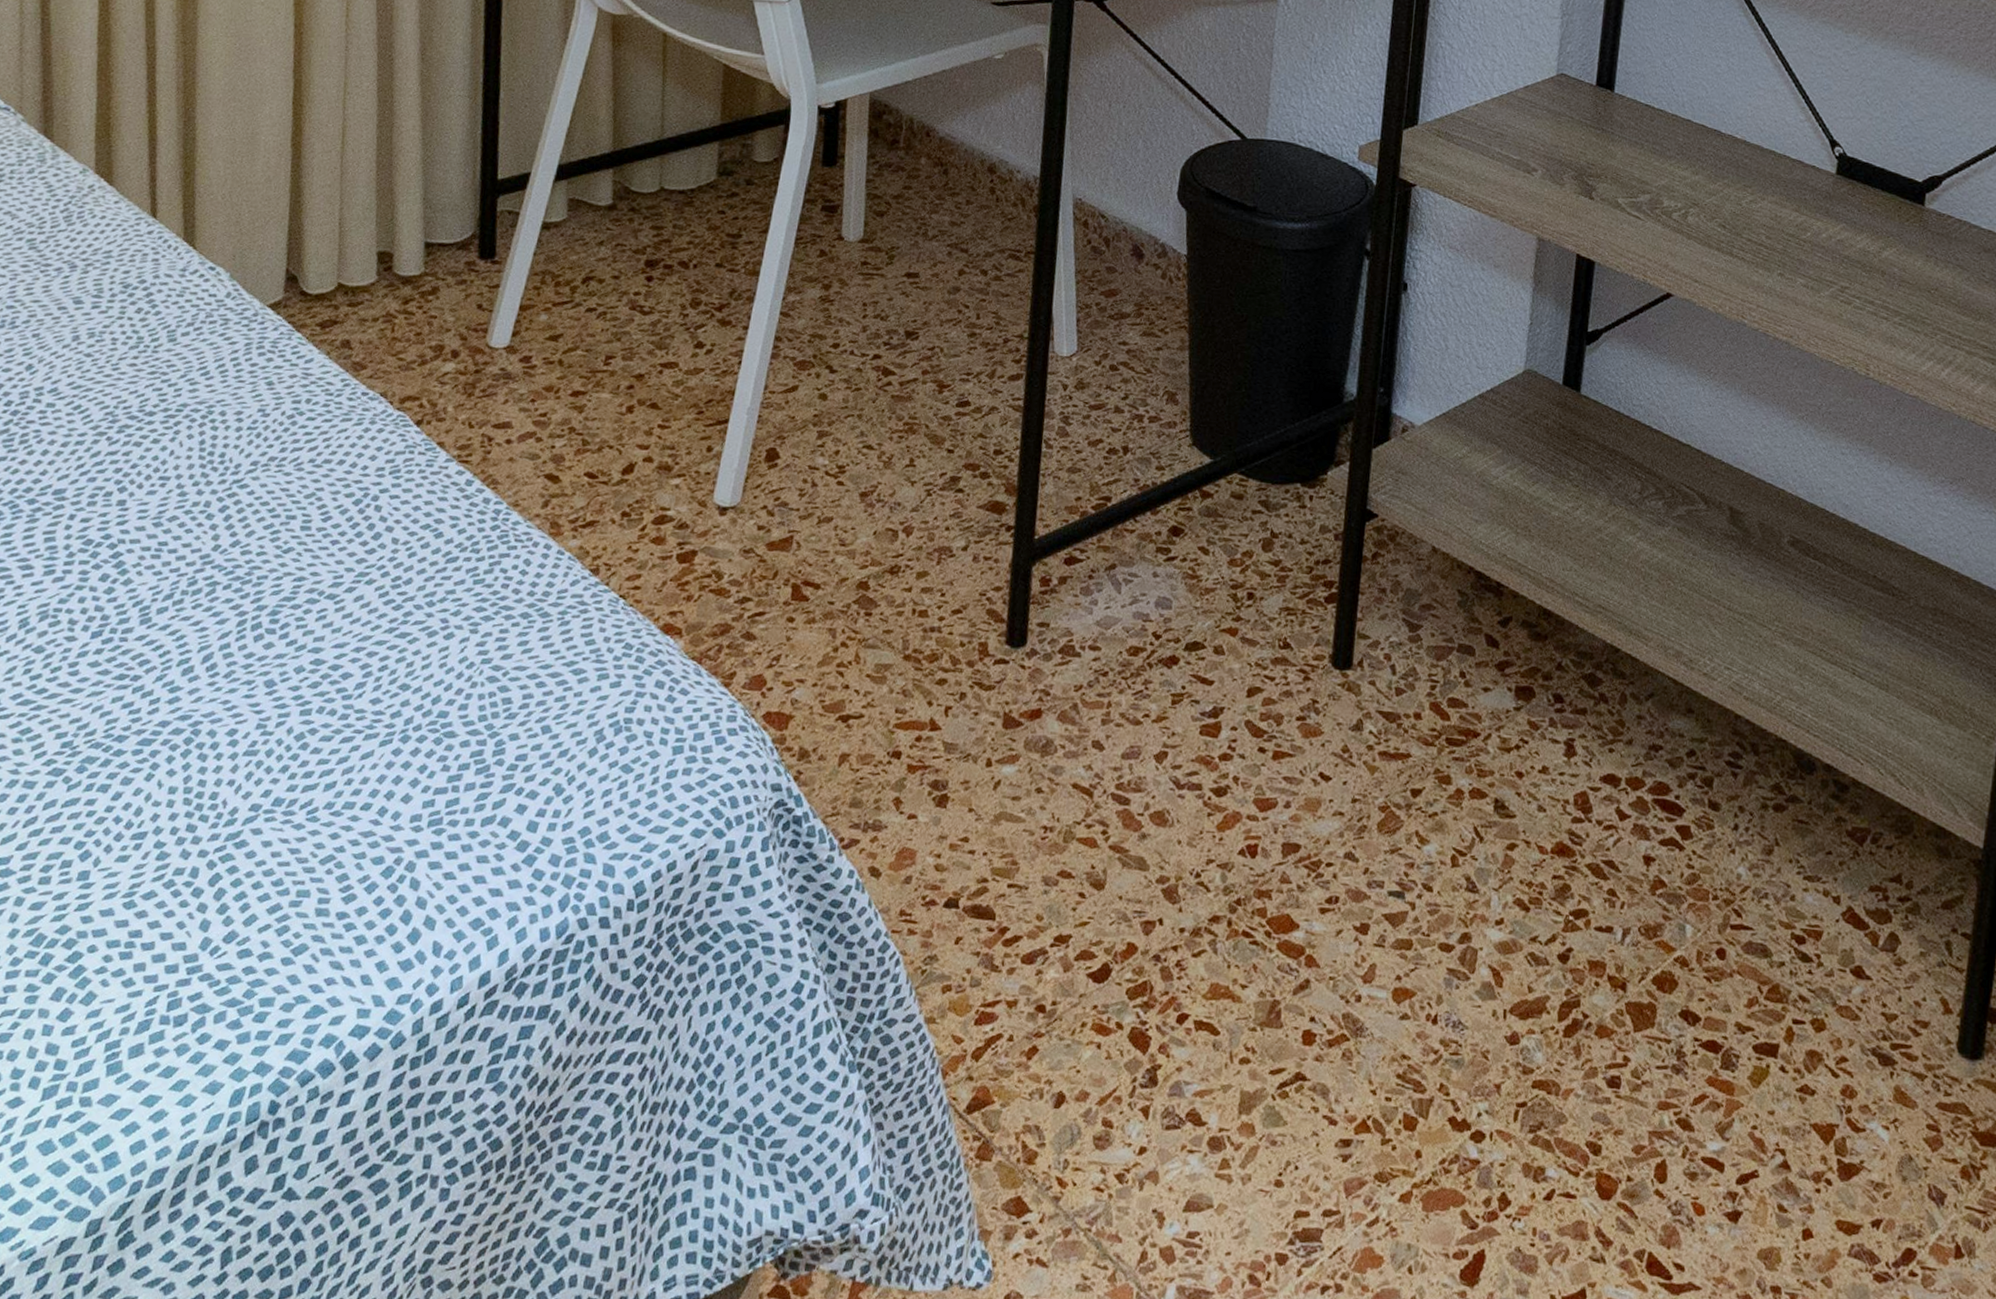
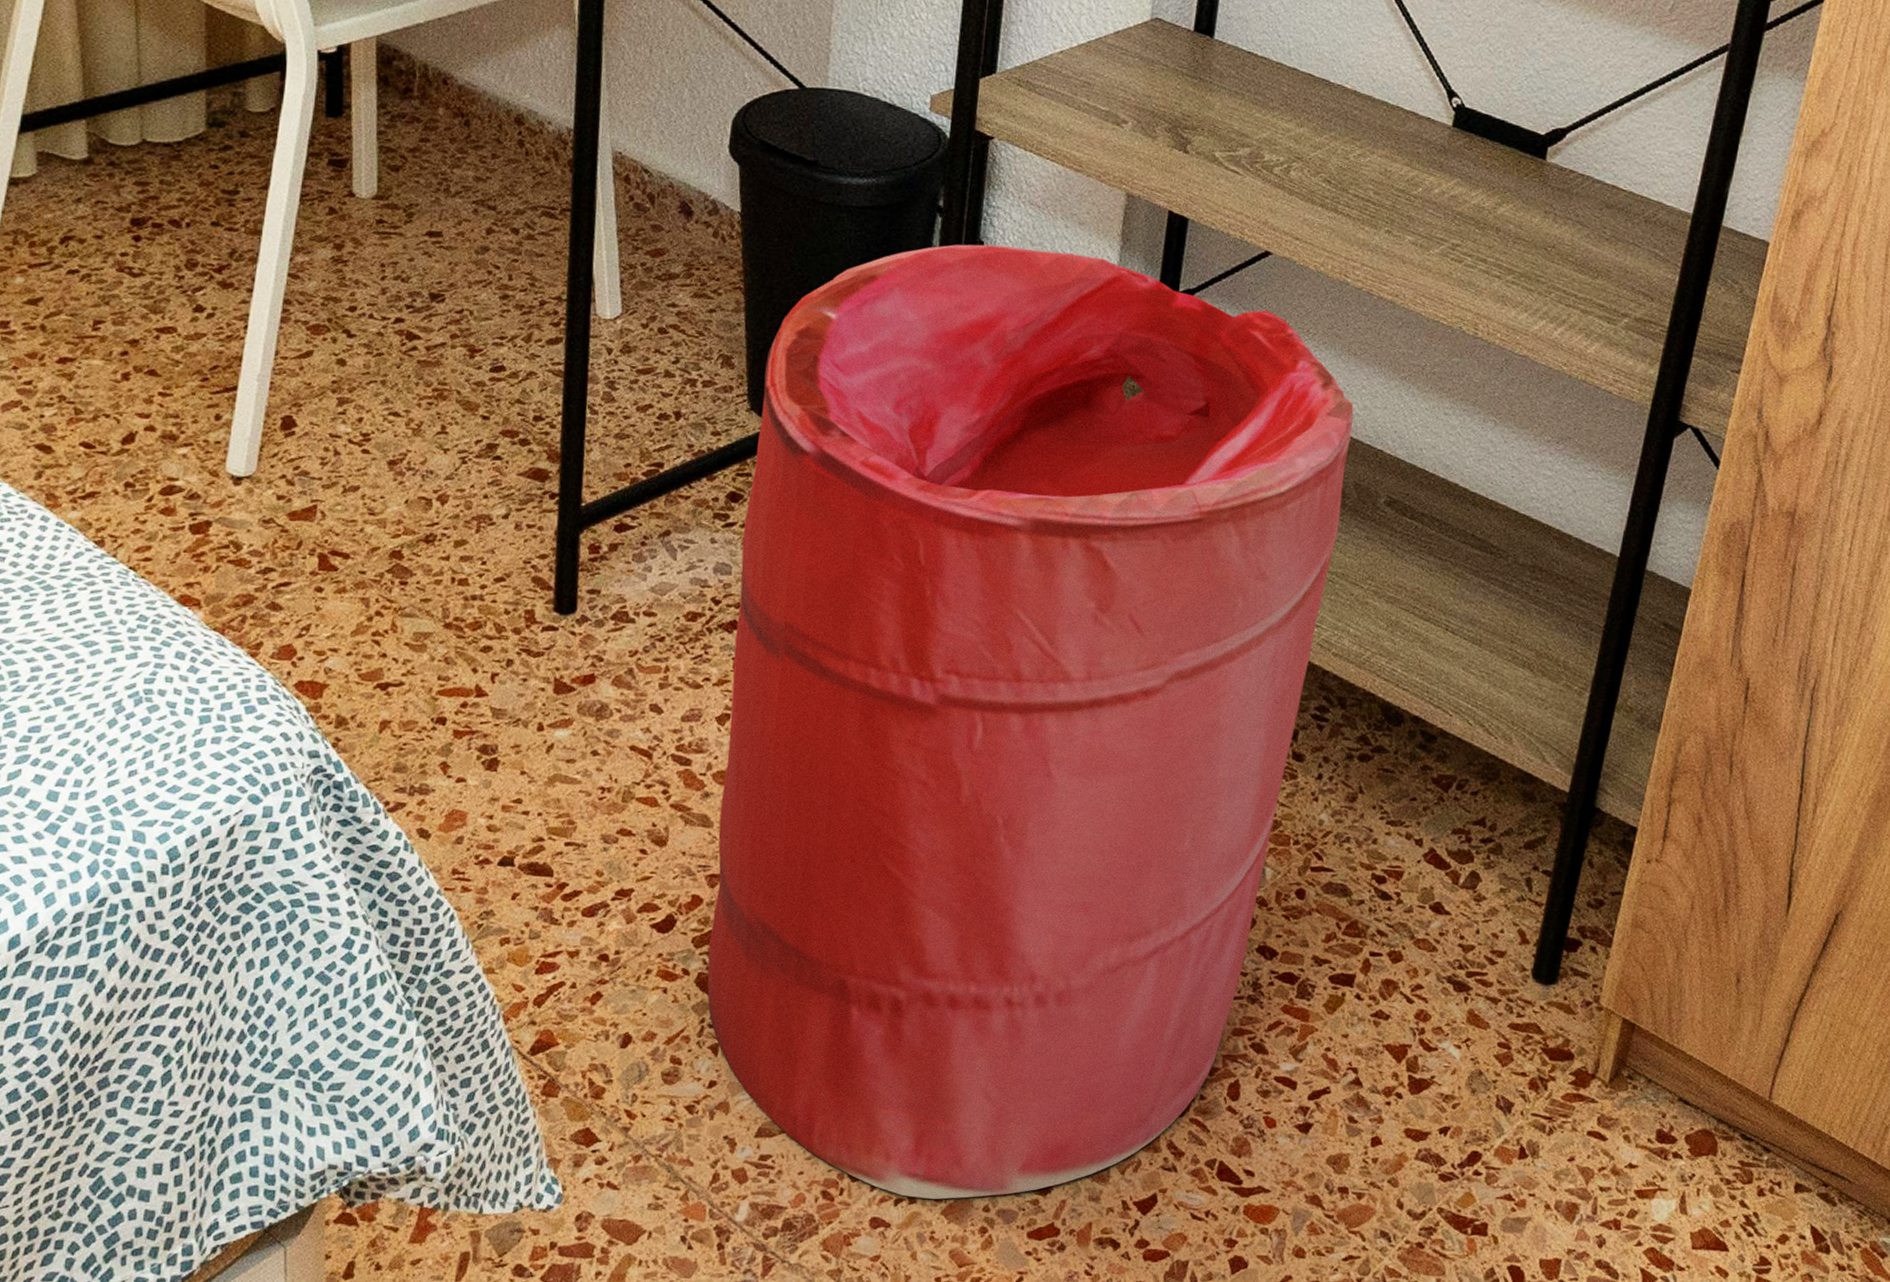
laundry hamper: none [1139,286,1755,1288] -> present [707,244,1354,1200]

